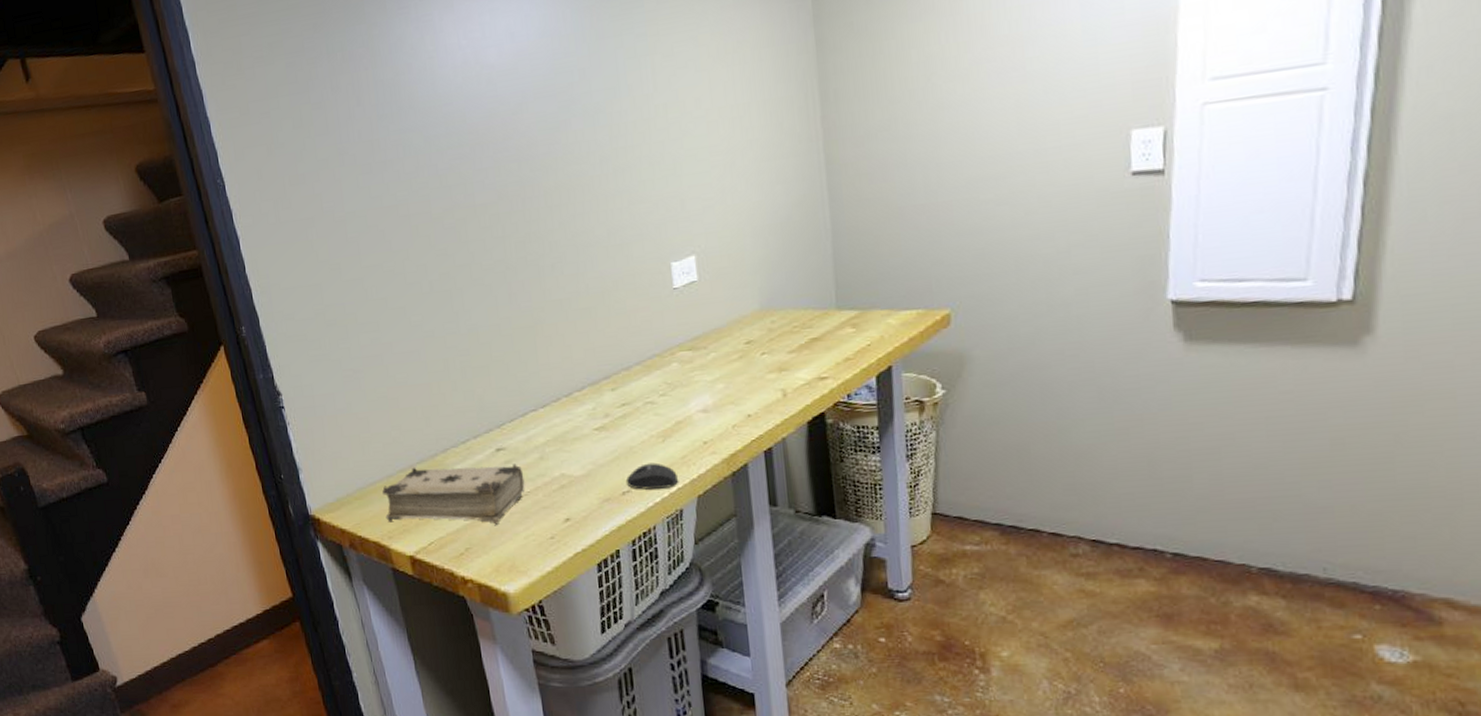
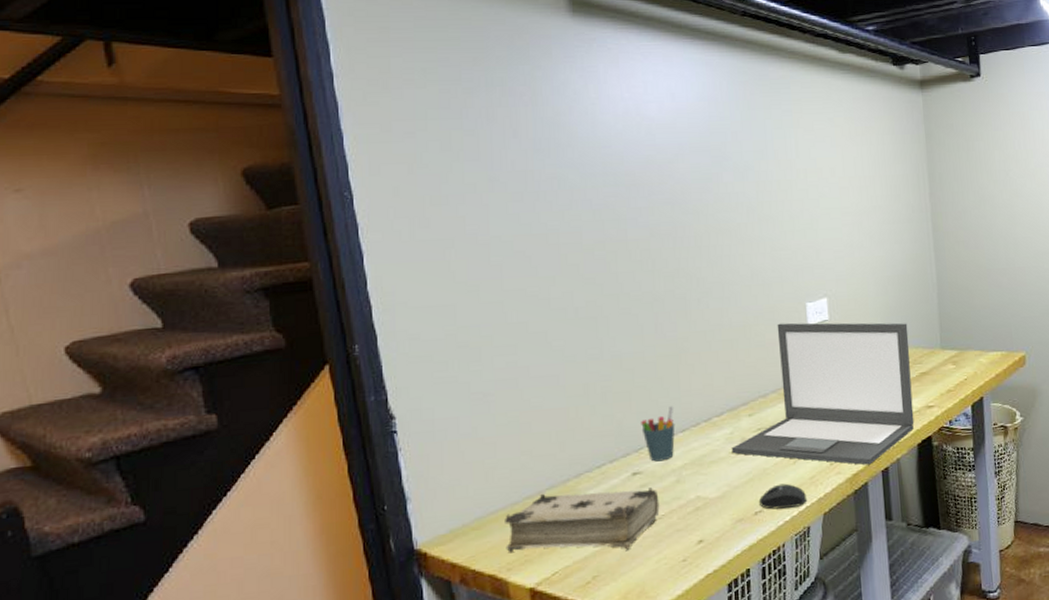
pen holder: none [501,381,536,438] -> present [641,406,675,462]
laptop: none [594,280,803,445] -> present [731,322,914,465]

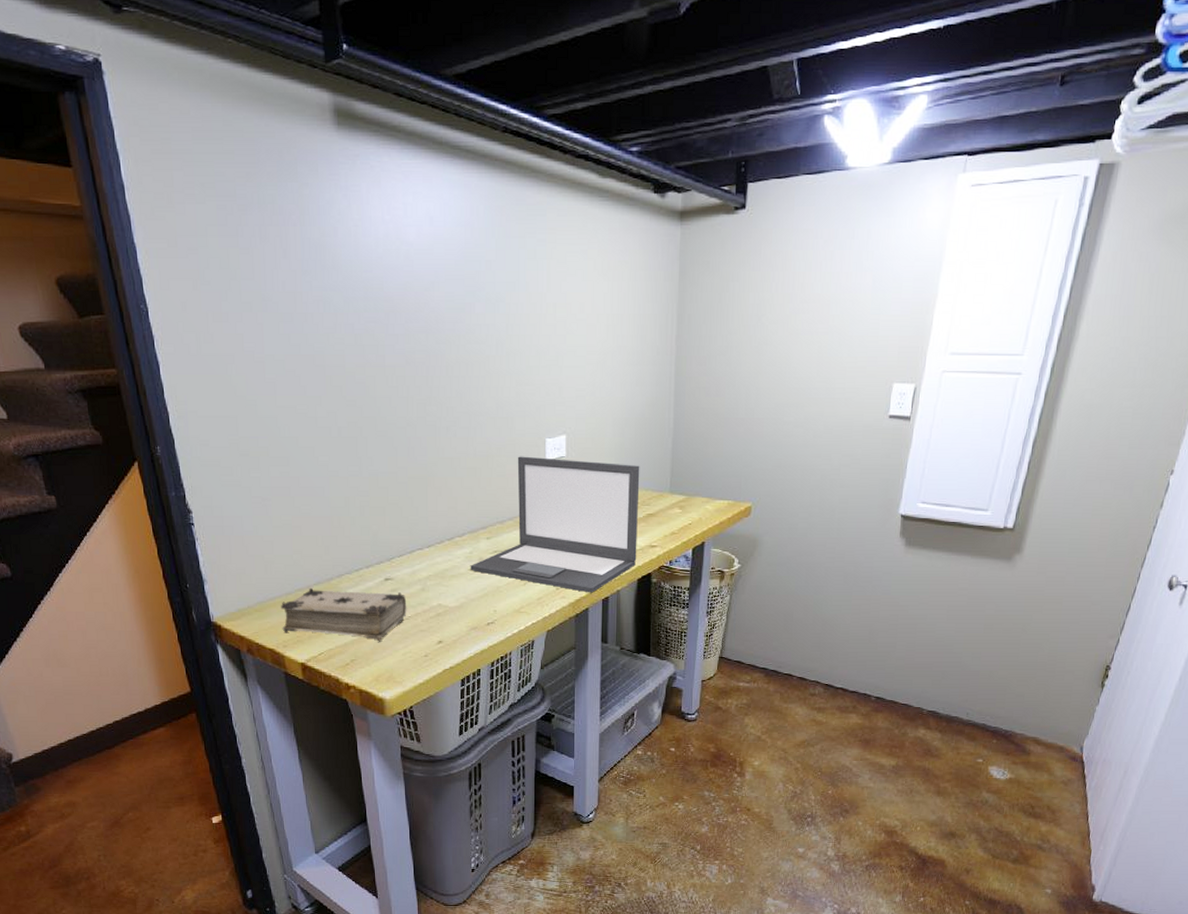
pen holder: present [641,406,675,462] -> none [393,524,422,571]
mouse: present [758,483,808,510] -> none [491,601,534,622]

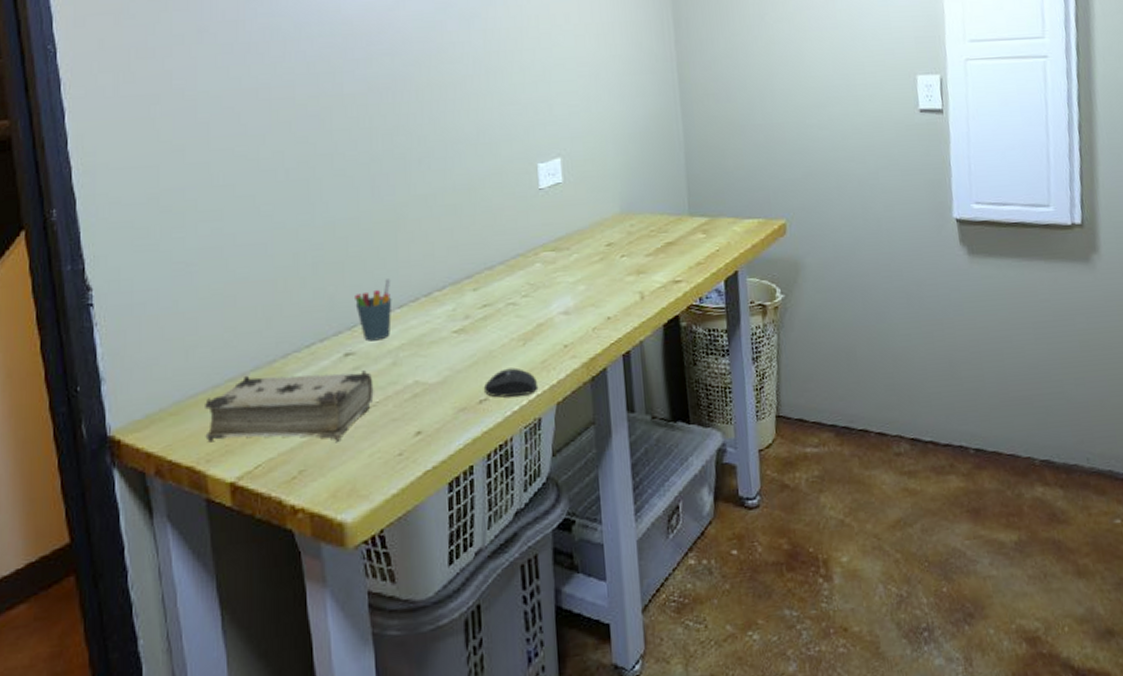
pen holder: none [393,524,422,571] -> present [355,279,392,341]
laptop: present [470,456,640,593] -> none [454,185,660,348]
mouse: none [491,601,534,622] -> present [483,367,539,398]

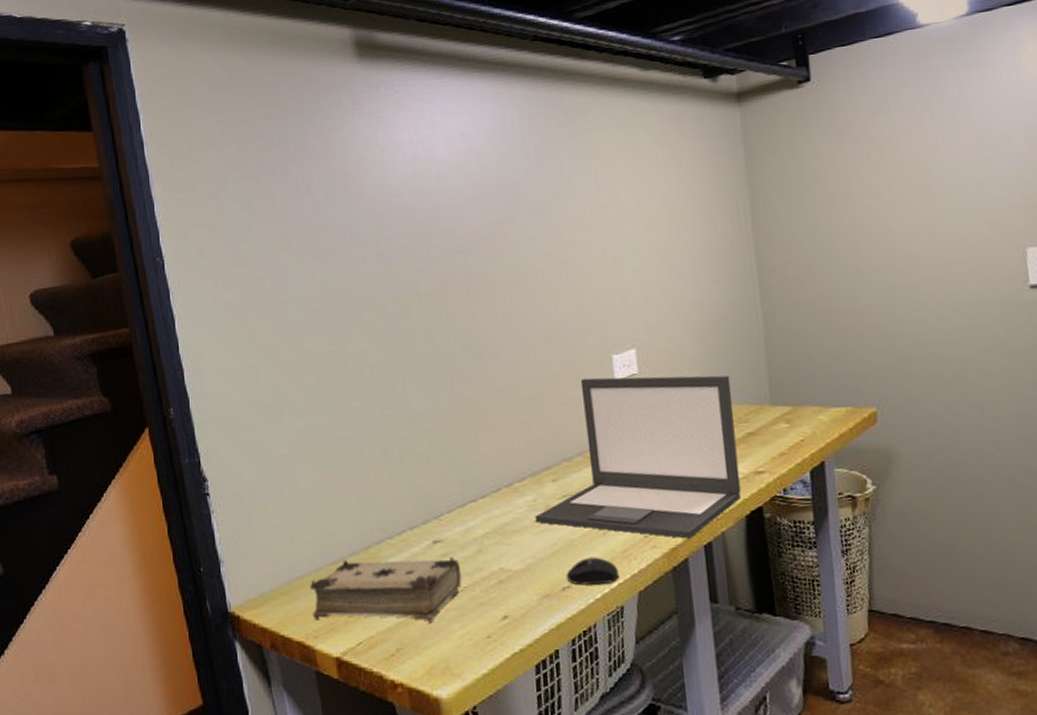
pen holder: present [355,279,392,341] -> none [440,470,476,530]
laptop: none [454,185,660,348] -> present [535,375,741,539]

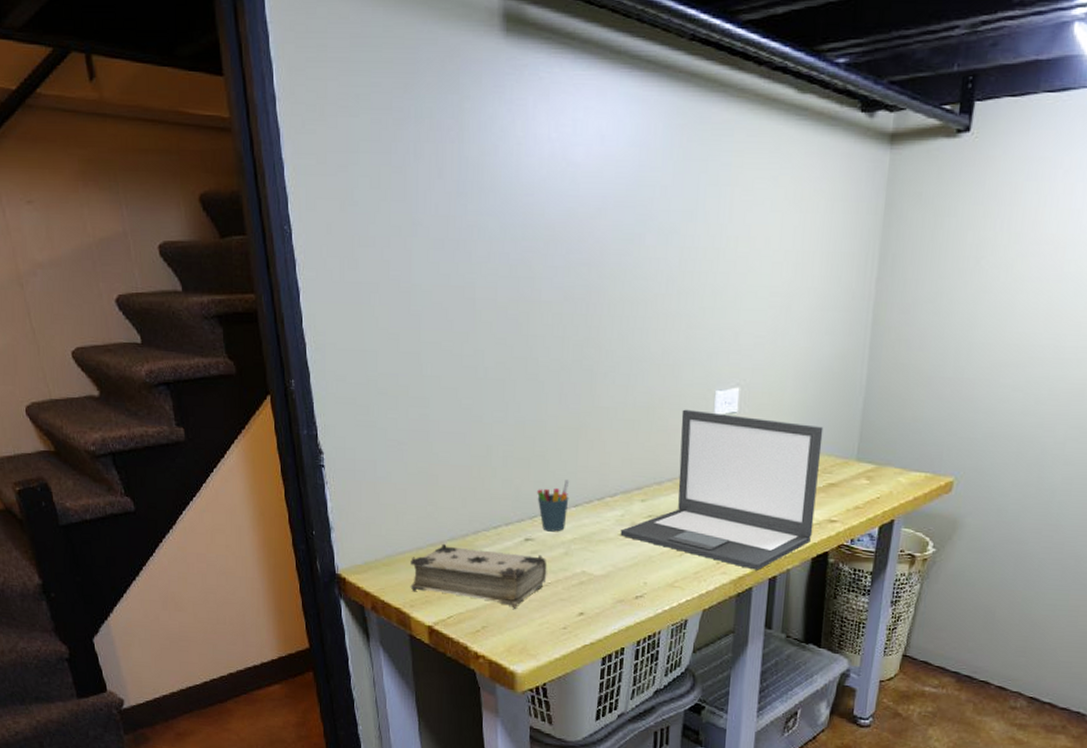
pen holder: none [440,470,476,530] -> present [537,480,570,532]
mouse: present [565,557,620,585] -> none [640,573,689,599]

